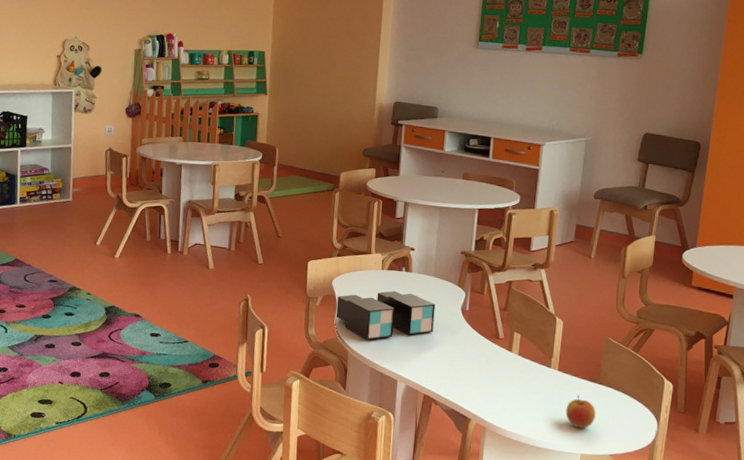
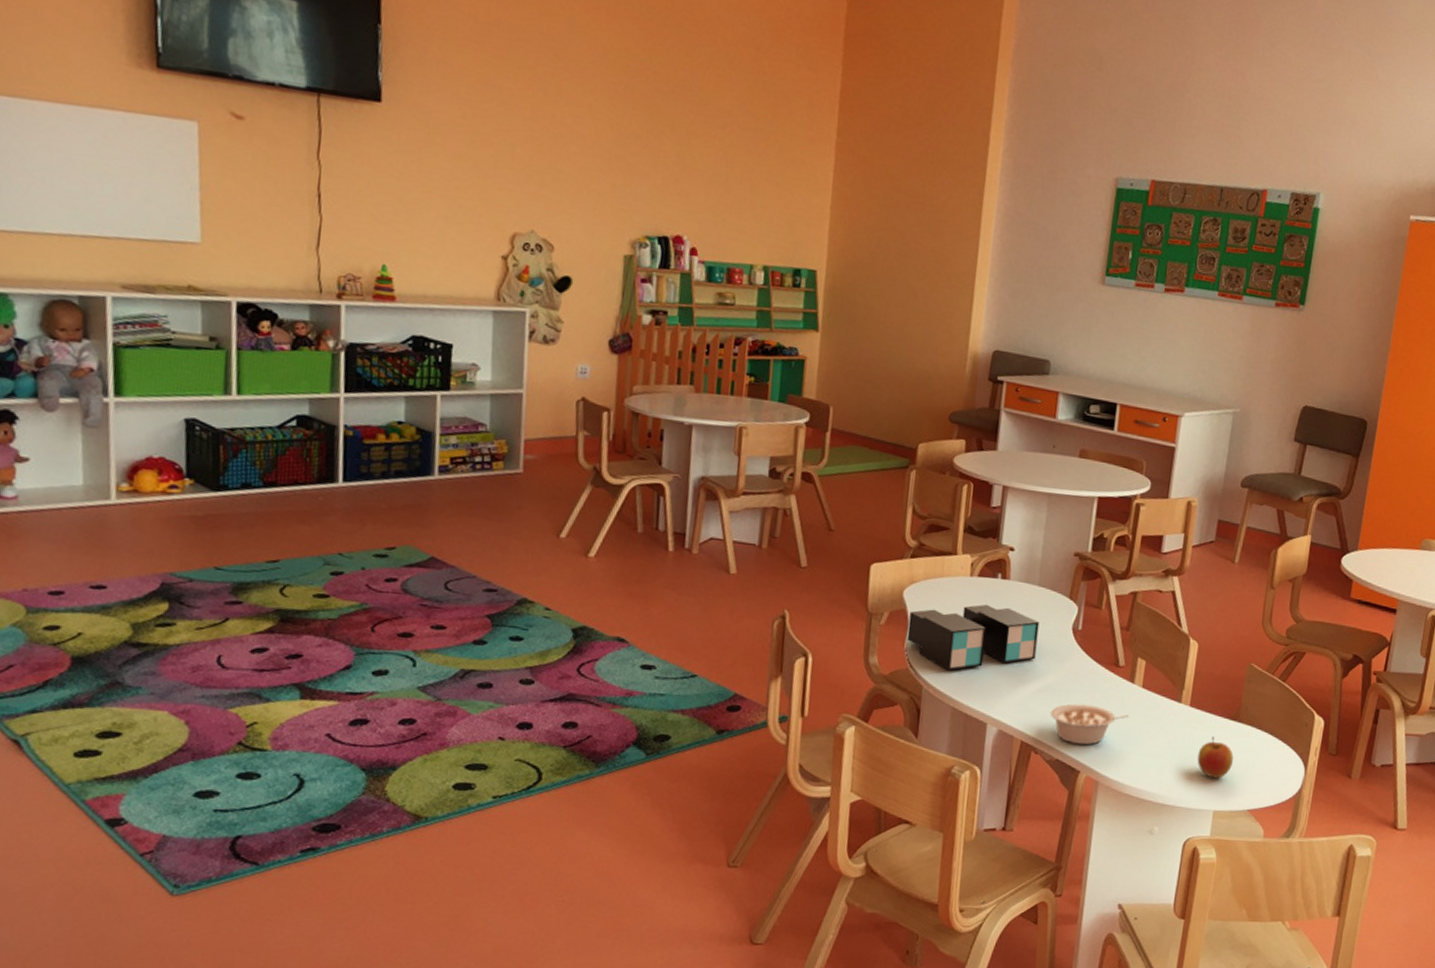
legume: none [446,367,509,399] -> present [1050,703,1129,745]

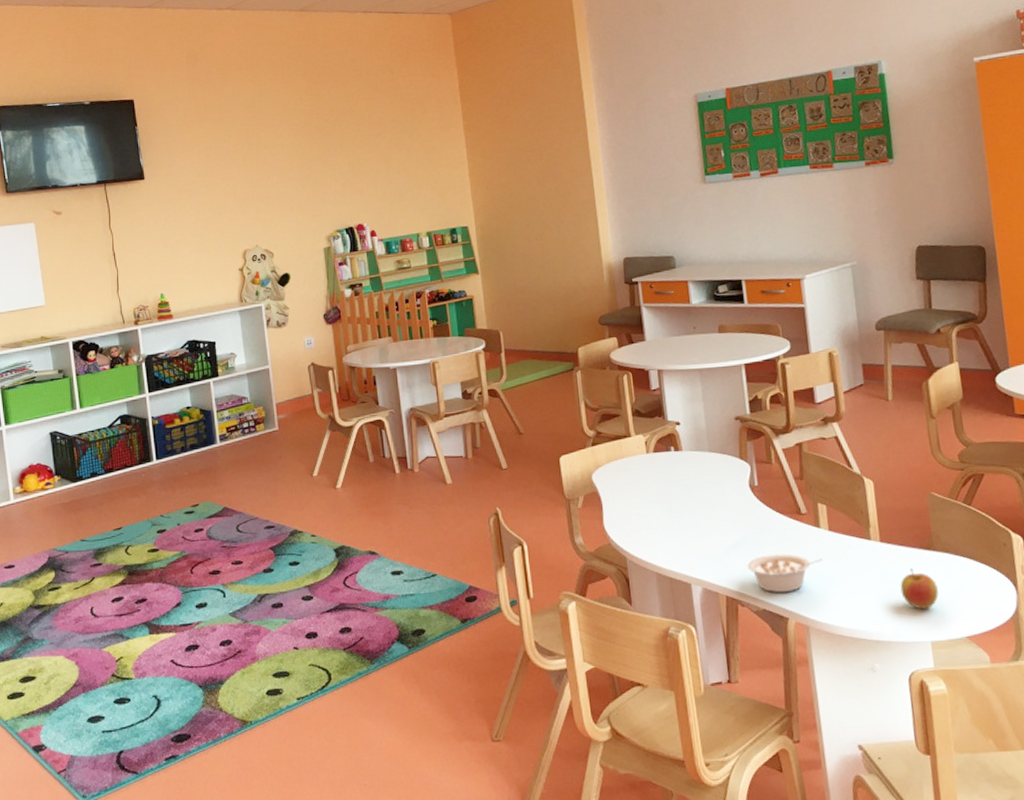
toy blocks: present [907,604,1040,671] -> none [601,475,722,540]

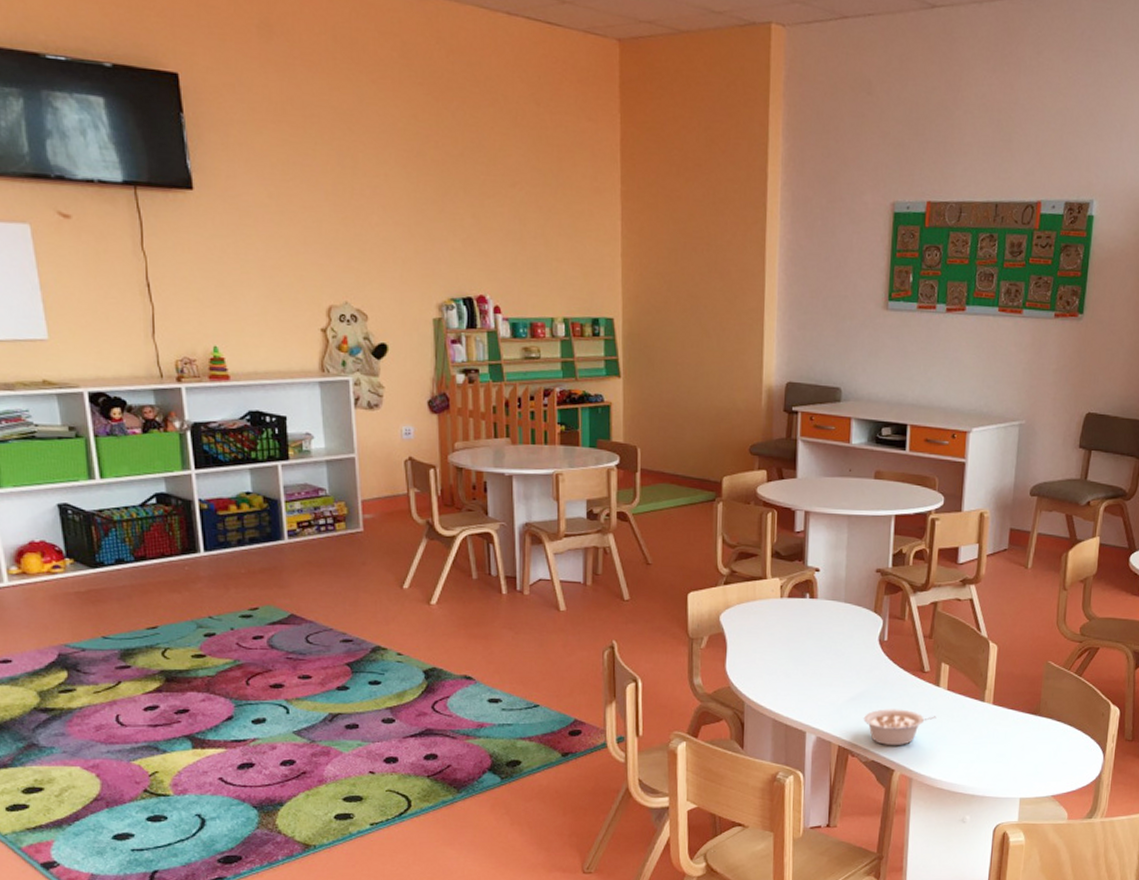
apple: present [900,569,939,610] -> none [1002,731,1036,769]

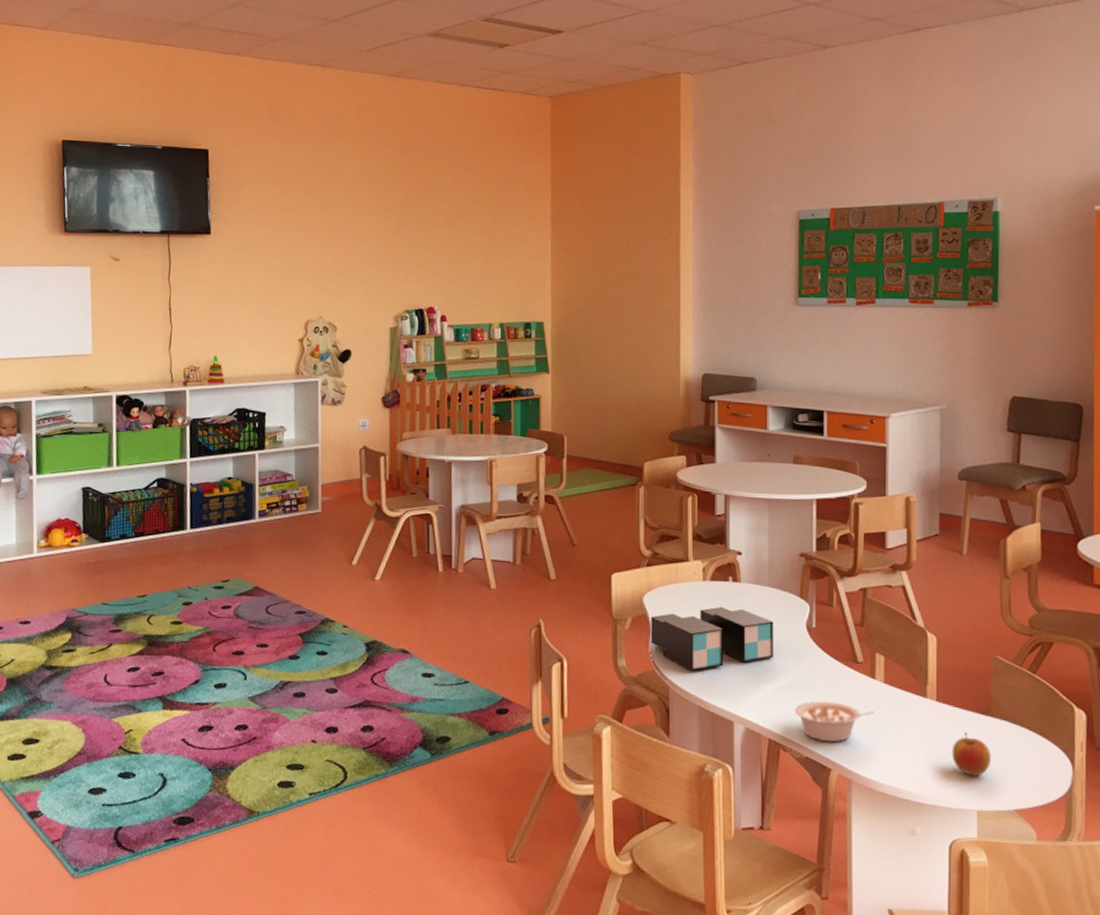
toy blocks: none [726,622,848,686] -> present [650,606,774,671]
apple: none [1002,731,1036,769] -> present [952,732,991,777]

